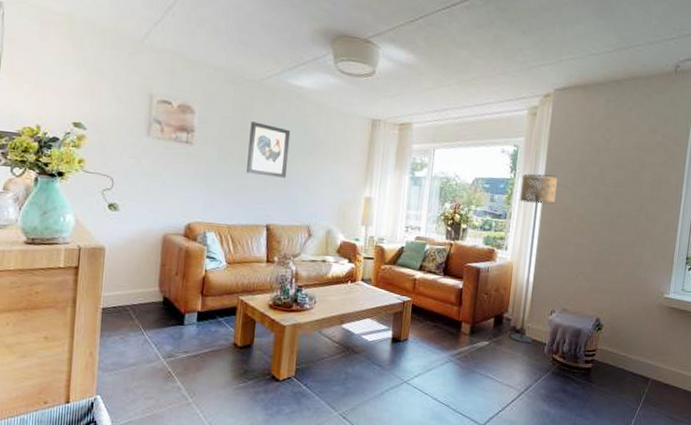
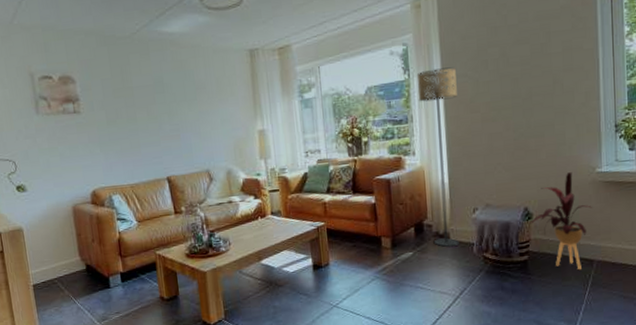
wall art: present [246,121,291,178] -> none [131,77,177,130]
house plant: none [599,293,656,386] -> present [529,172,592,271]

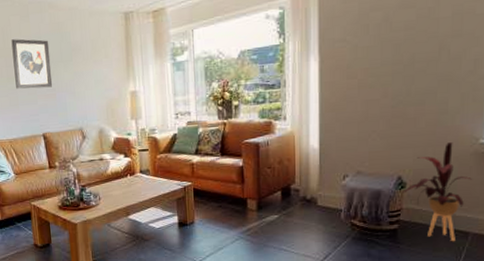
wall art: none [131,77,177,130] -> present [11,39,53,89]
floor lamp: present [416,67,459,247] -> none [292,31,334,212]

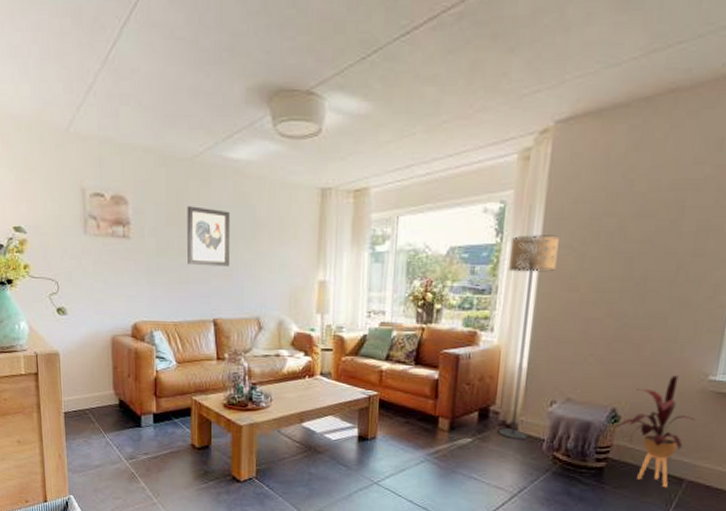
floor lamp: none [292,31,334,212] -> present [498,235,559,440]

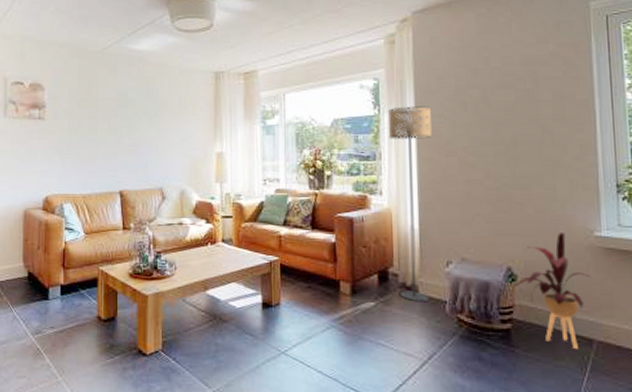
wall art: present [187,206,231,267] -> none [96,90,135,142]

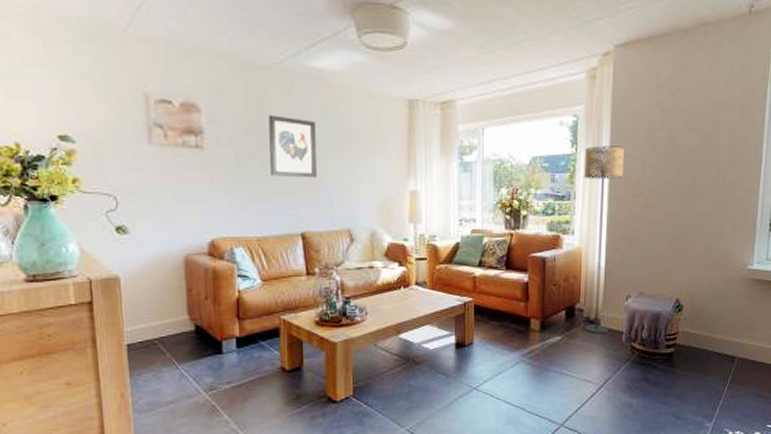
wall art: none [96,90,135,142] -> present [268,115,318,178]
house plant: present [513,233,590,350] -> none [679,267,740,366]

